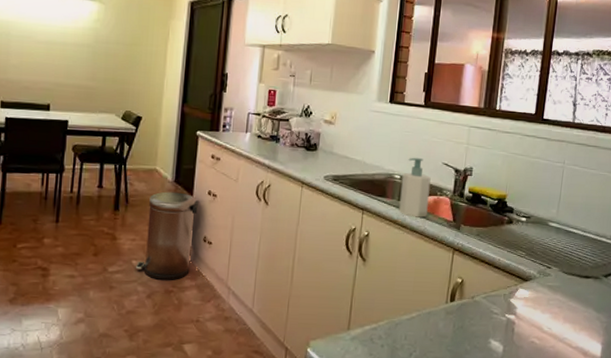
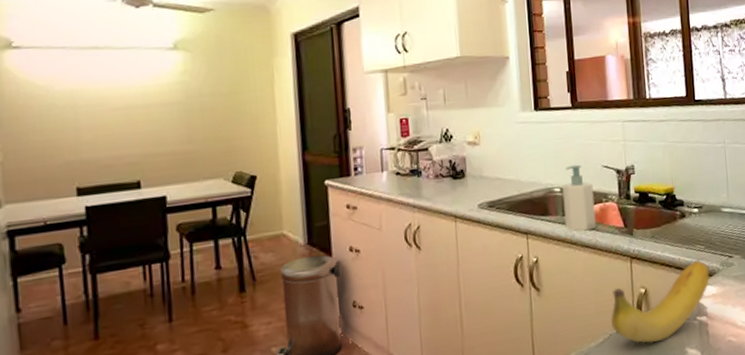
fruit: none [425,264,526,328] -> present [611,260,709,344]

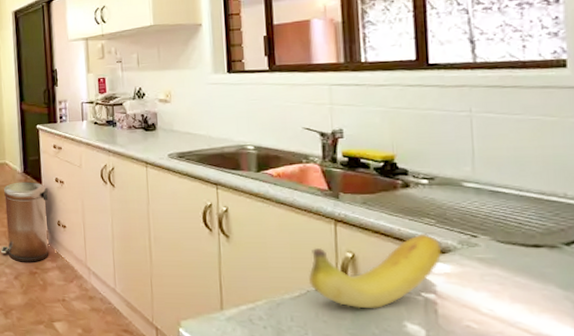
soap bottle: present [562,164,596,232] -> none [256,125,294,190]

